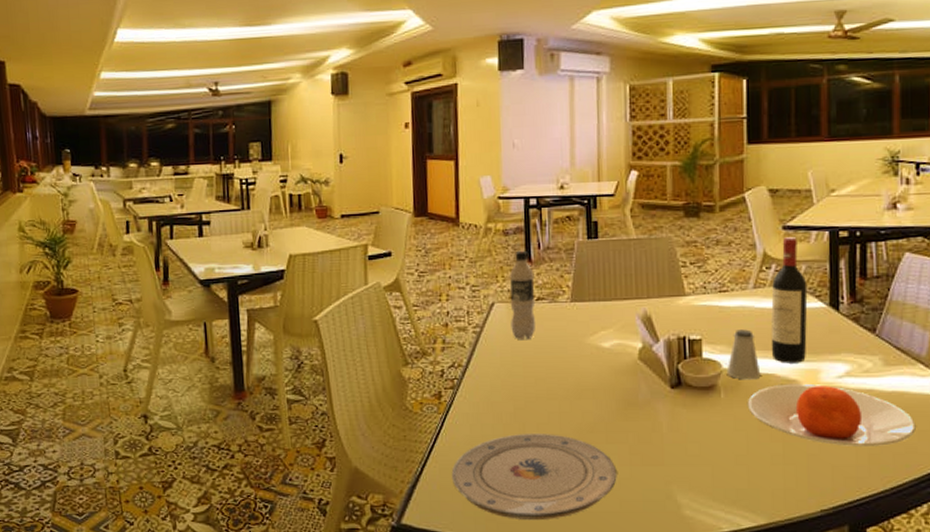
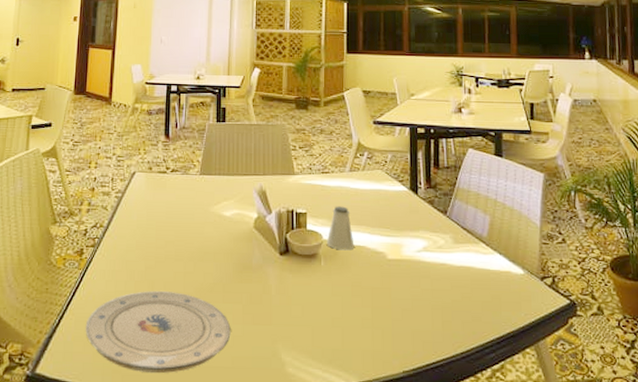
beverage bottle: present [509,250,536,341] -> none [148,128,171,207]
plate: present [747,383,916,446] -> none [342,255,480,314]
wine bottle: present [771,237,808,363] -> none [363,130,393,238]

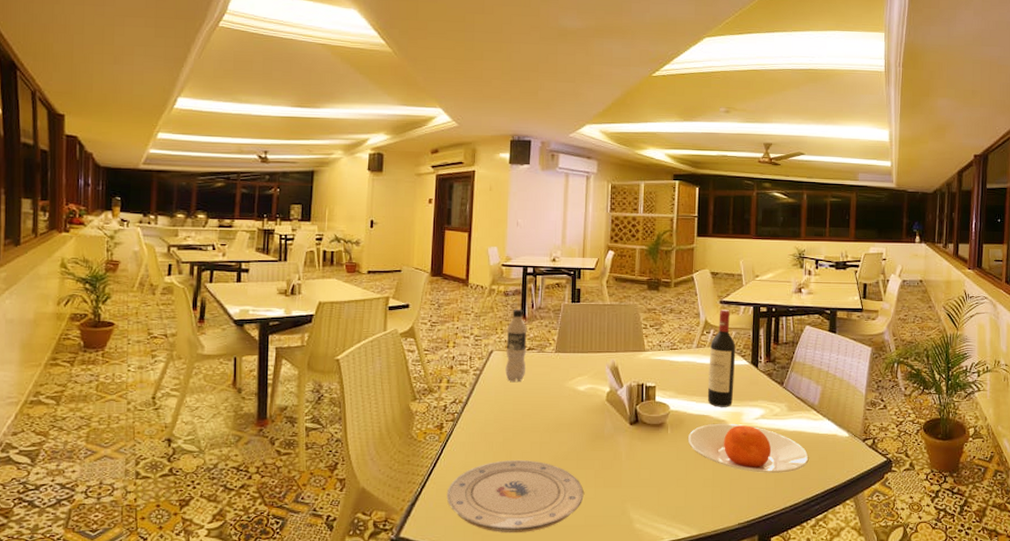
beverage bottle: none [148,128,171,207] -> present [505,309,527,383]
saltshaker: present [326,206,355,251] -> none [673,380,699,419]
plate: none [342,255,480,314] -> present [687,423,809,473]
wine bottle: none [363,130,393,238] -> present [707,310,736,407]

